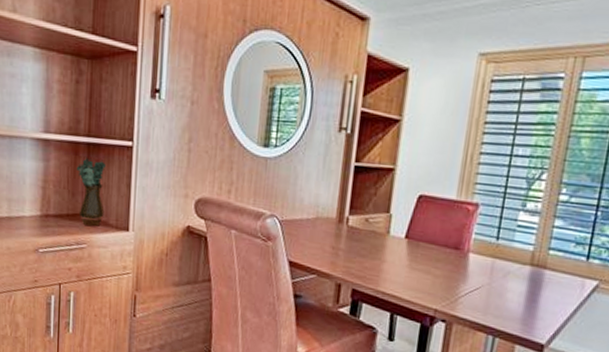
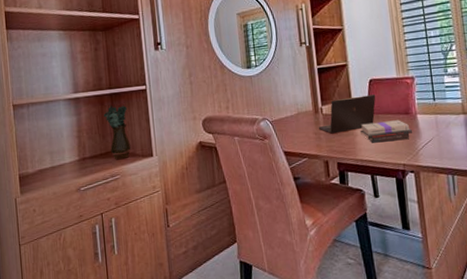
laptop: none [338,211,422,255] -> present [318,94,376,134]
books: none [389,248,457,280] -> present [359,120,412,143]

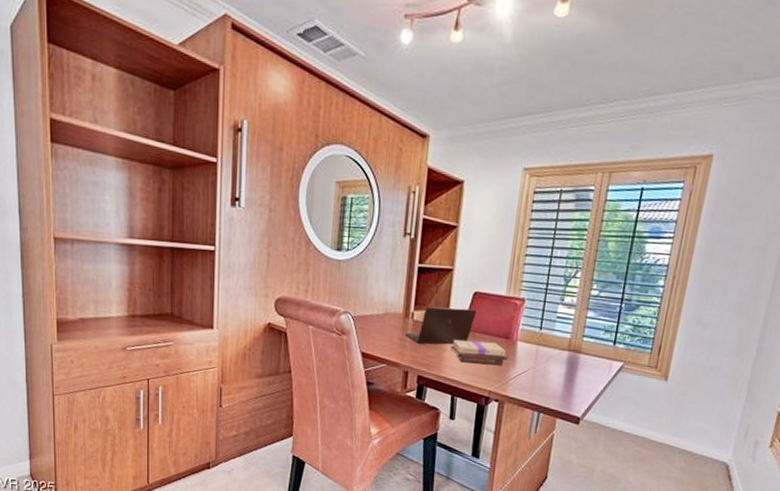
vase: present [103,104,131,160] -> none [161,260,190,326]

